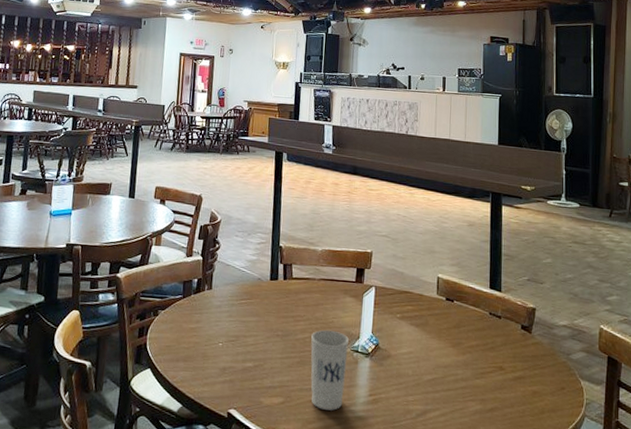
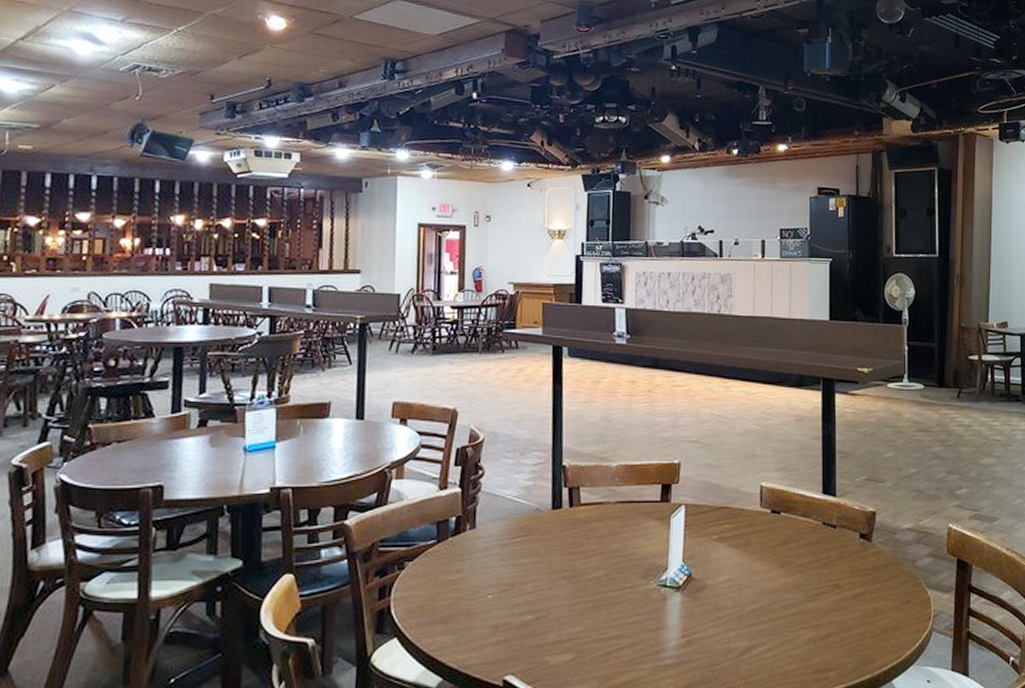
cup: present [311,329,349,411] -> none [607,563,654,662]

